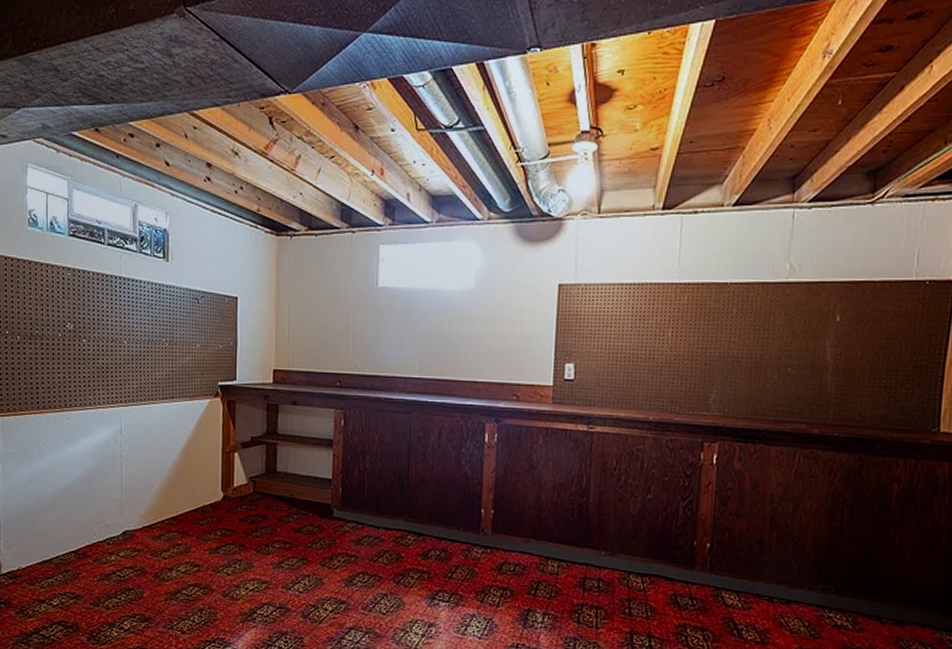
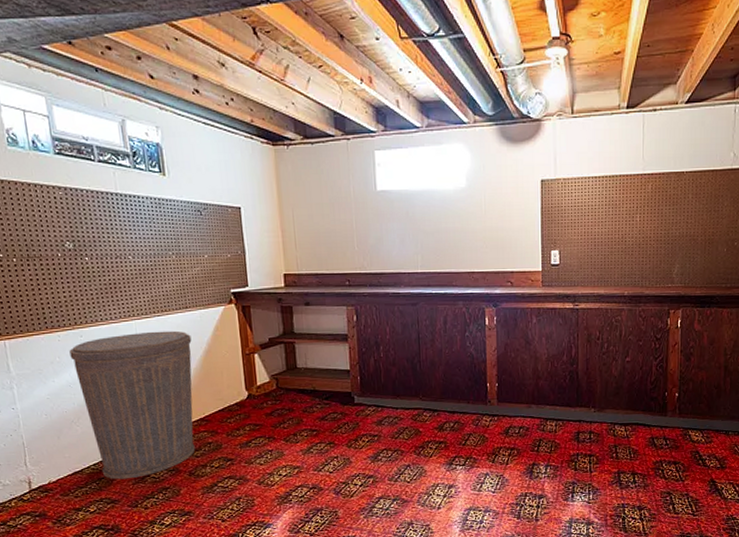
trash can: none [56,420,174,575] -> present [69,330,196,480]

